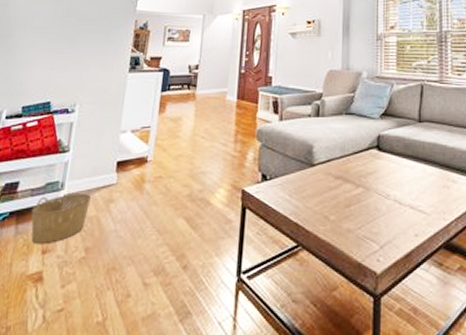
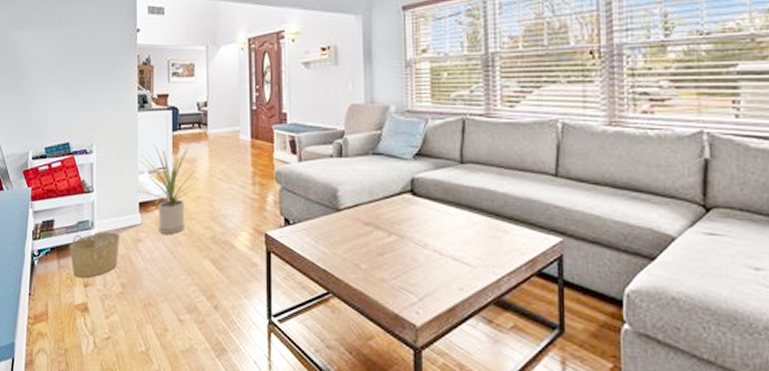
house plant: none [117,103,184,194] -> present [137,143,200,235]

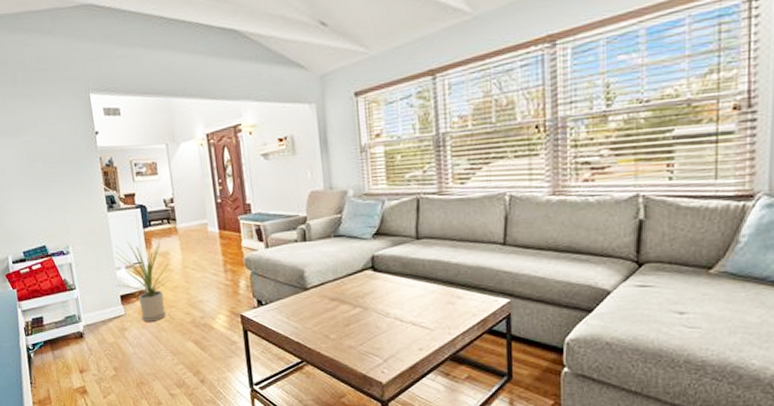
basket: present [69,232,121,279] -> none [60,324,108,366]

